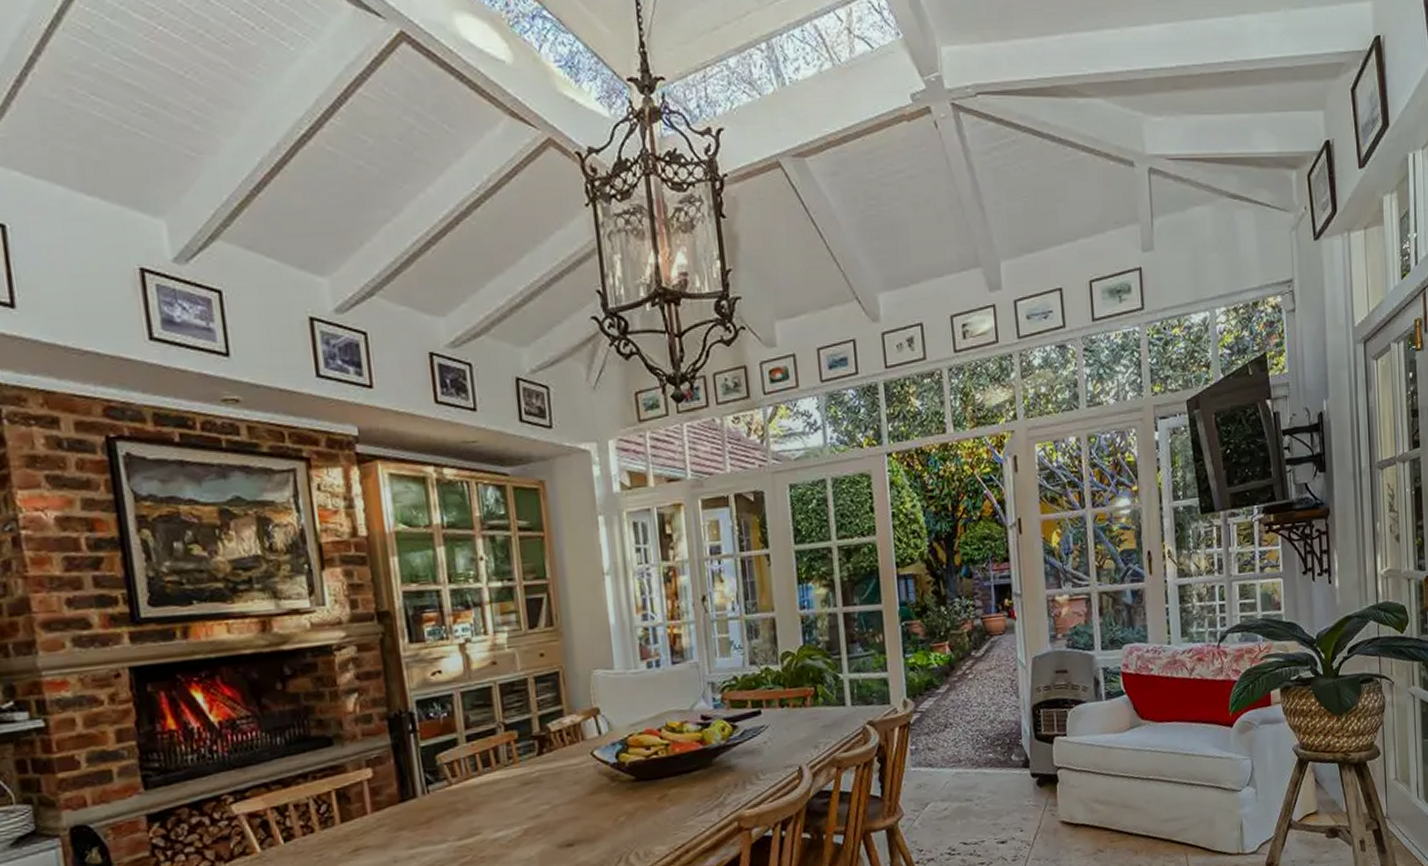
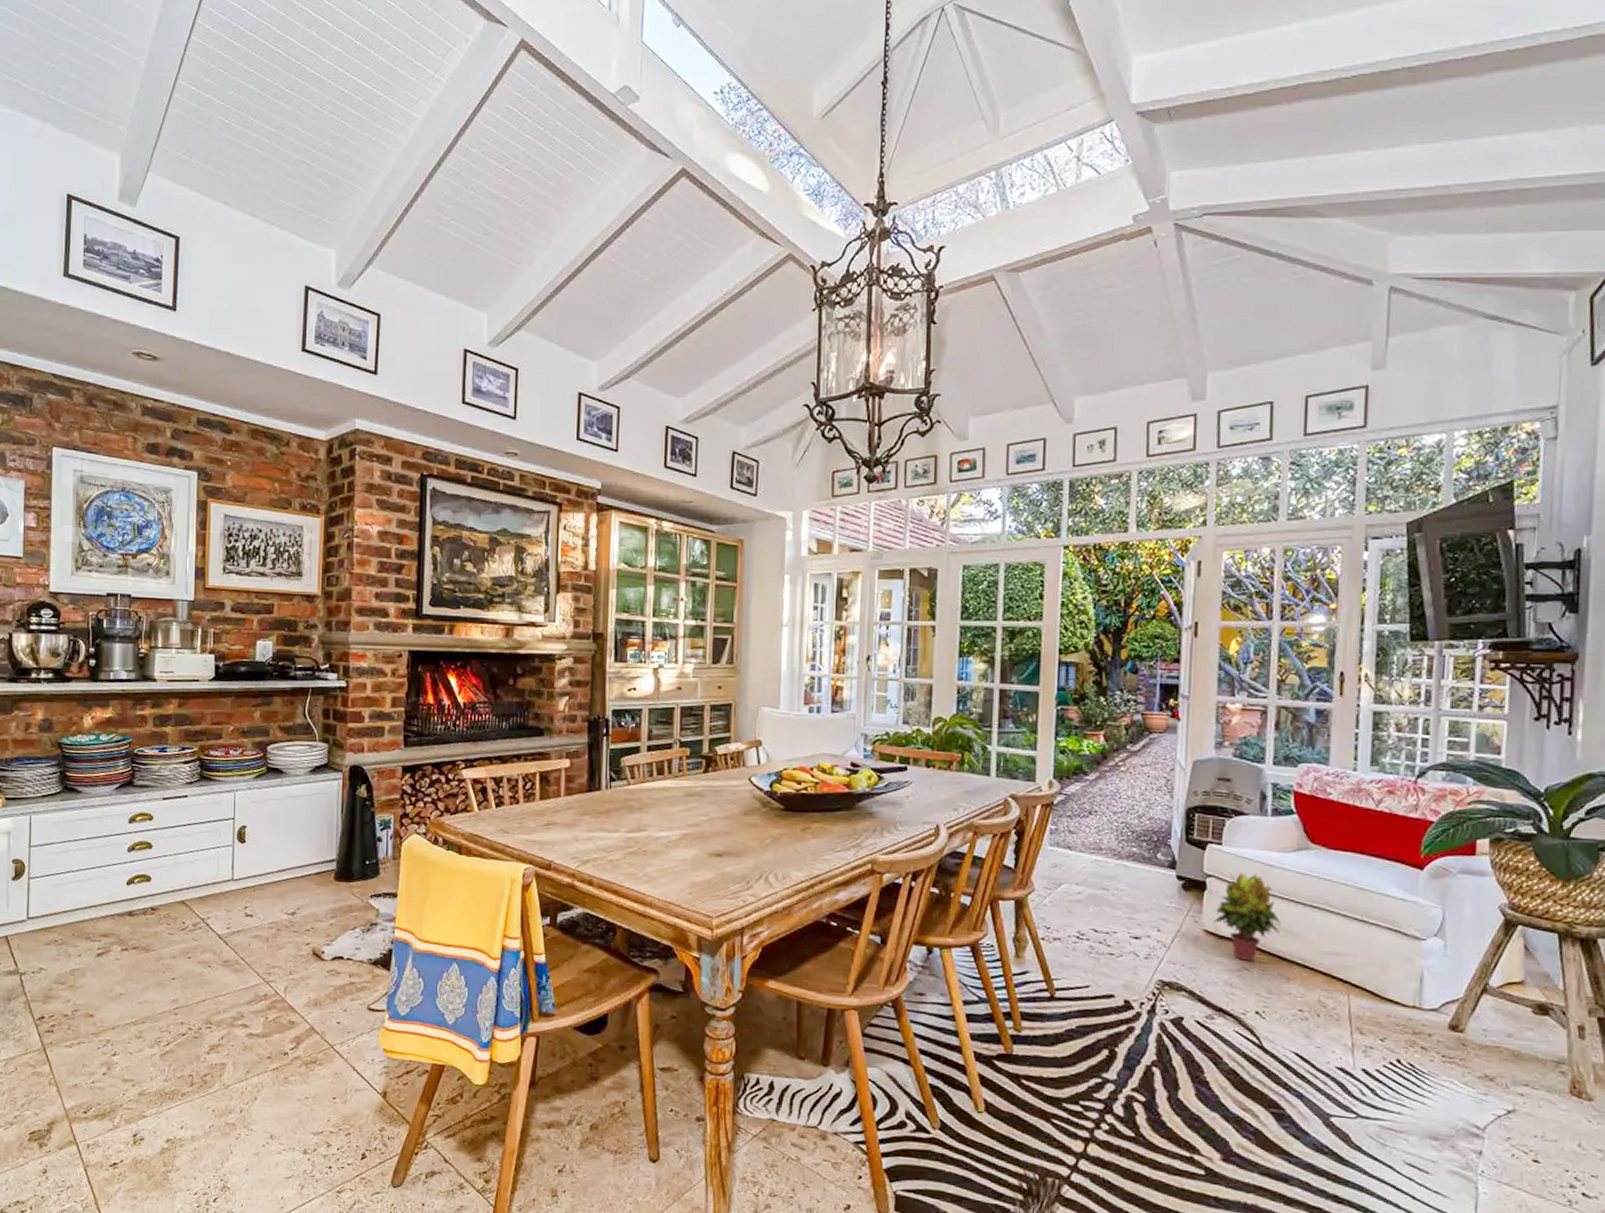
potted plant: none [1068,758,1125,843] -> present [1214,872,1281,961]

